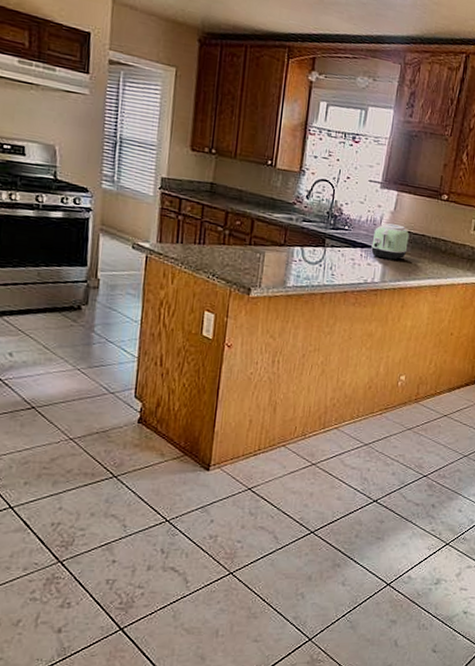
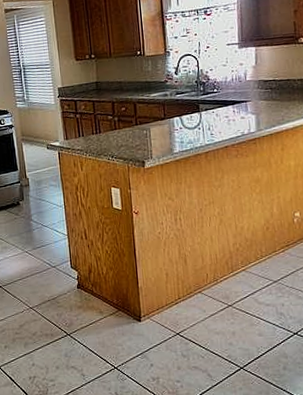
toaster: present [371,223,409,260] -> none [241,76,276,110]

